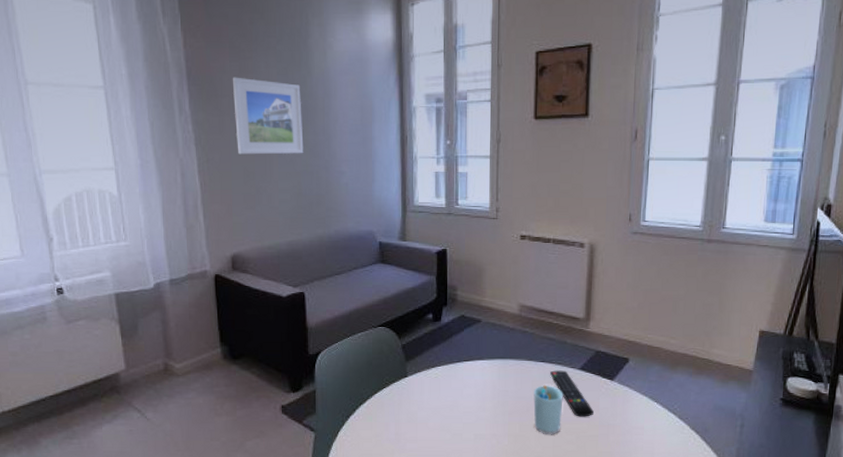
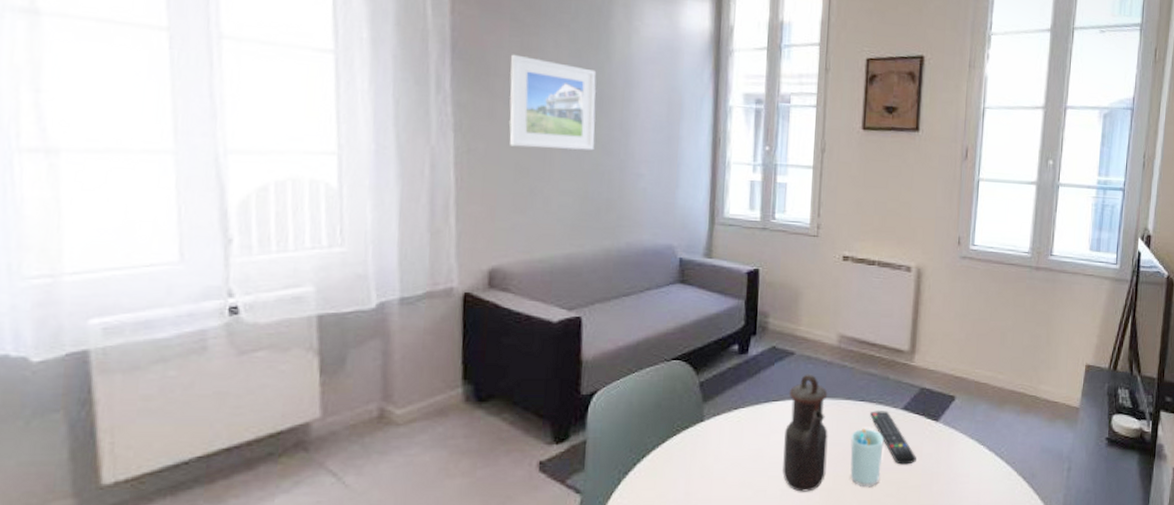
teapot: none [475,338,513,437] -> present [782,374,828,492]

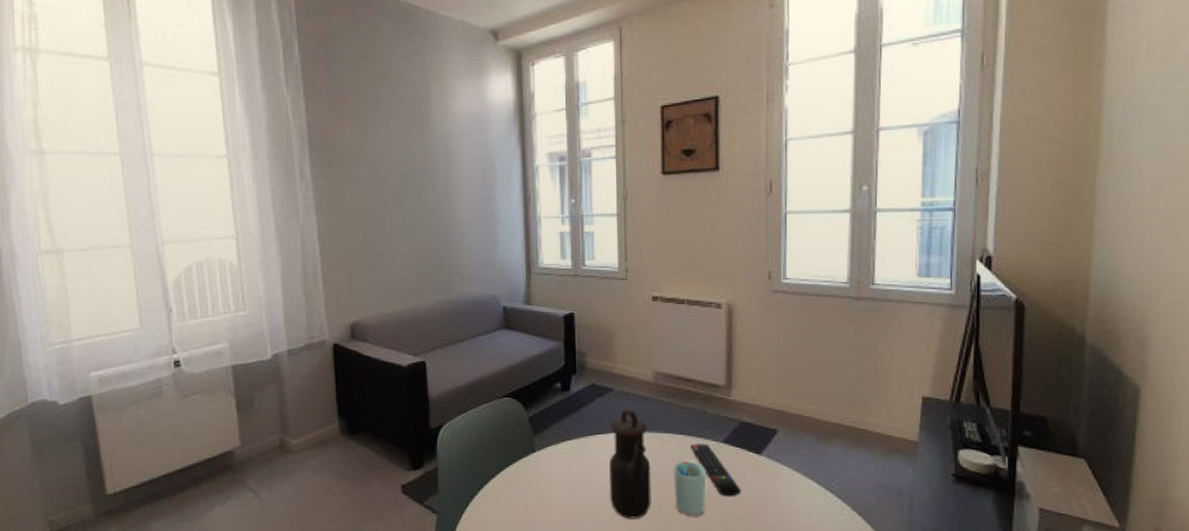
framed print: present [509,54,597,151] -> none [353,142,425,220]

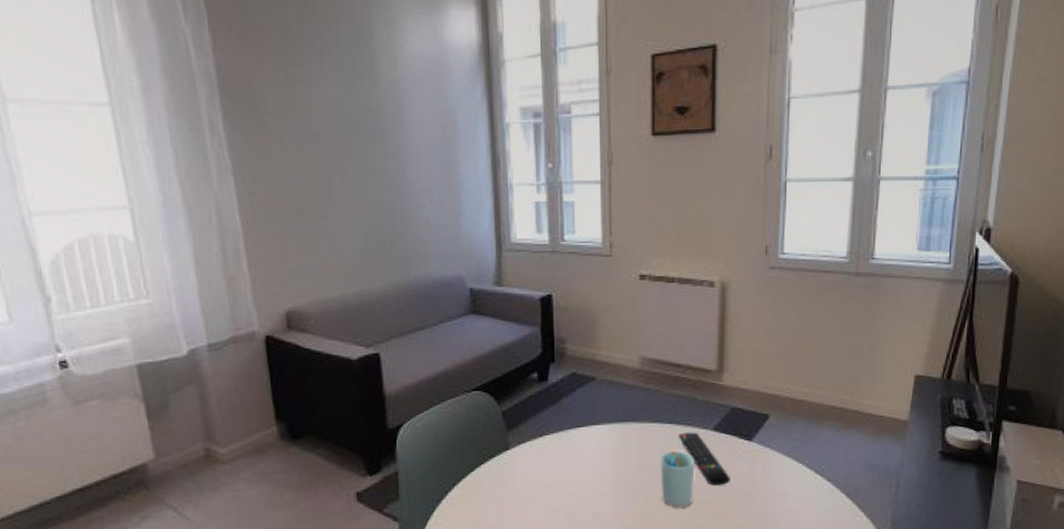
teapot: present [610,409,651,519] -> none [592,398,637,515]

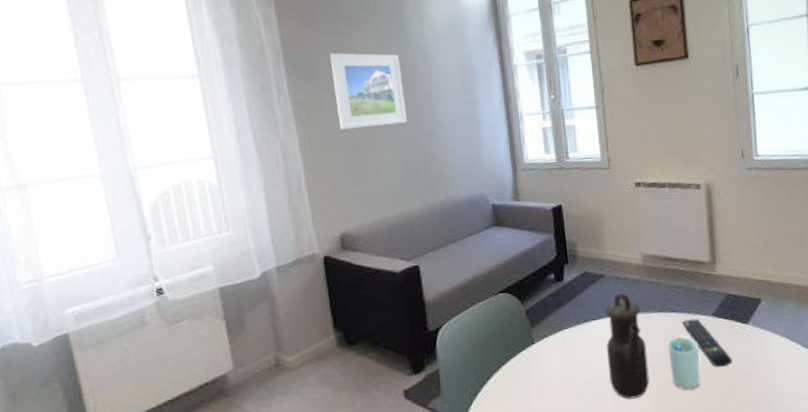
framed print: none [277,89,372,186] -> present [329,53,408,130]
teapot: none [592,398,637,515] -> present [605,292,650,399]

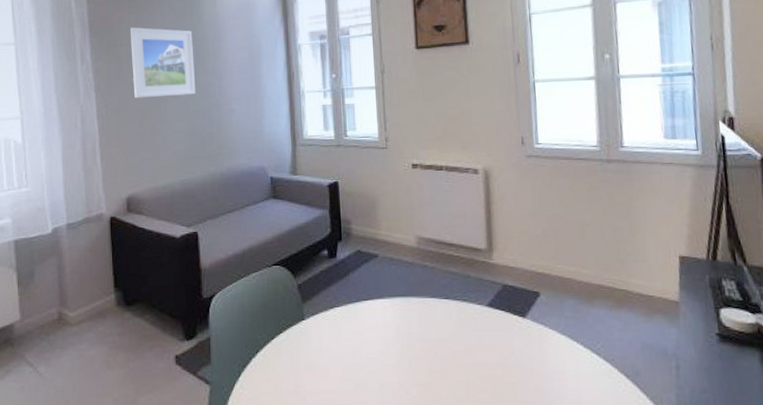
teapot: present [605,292,650,399] -> none [377,274,420,386]
cup: present [667,336,700,391] -> none [440,324,474,383]
remote control: present [682,318,732,367] -> none [456,308,508,361]

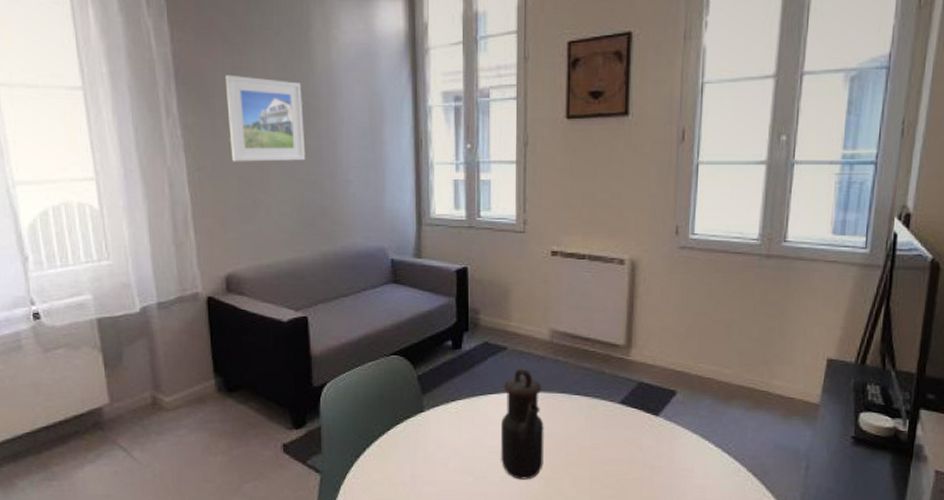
teapot: none [377,274,420,386] -> present [501,368,544,480]

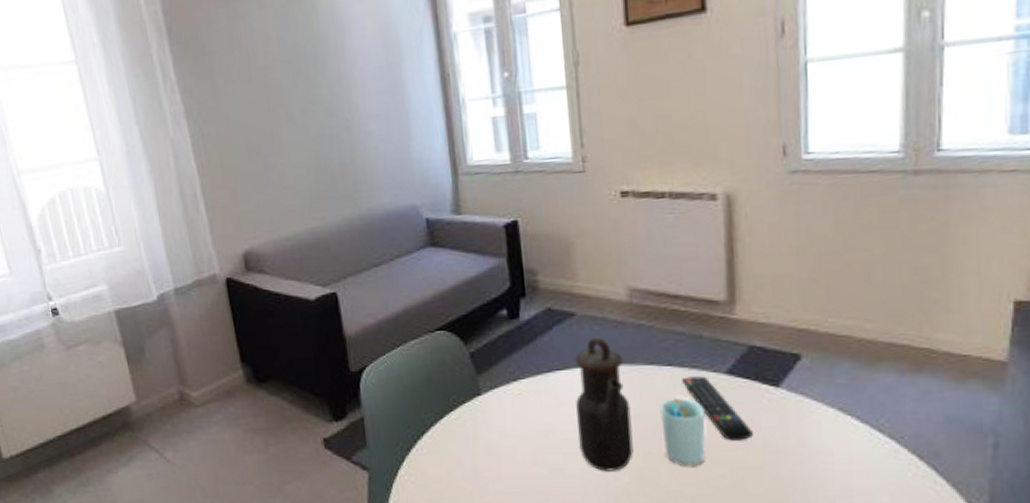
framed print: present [225,74,306,162] -> none [220,24,318,125]
cup: none [567,420,601,478] -> present [660,397,706,467]
remote control: none [586,404,636,457] -> present [682,376,753,441]

